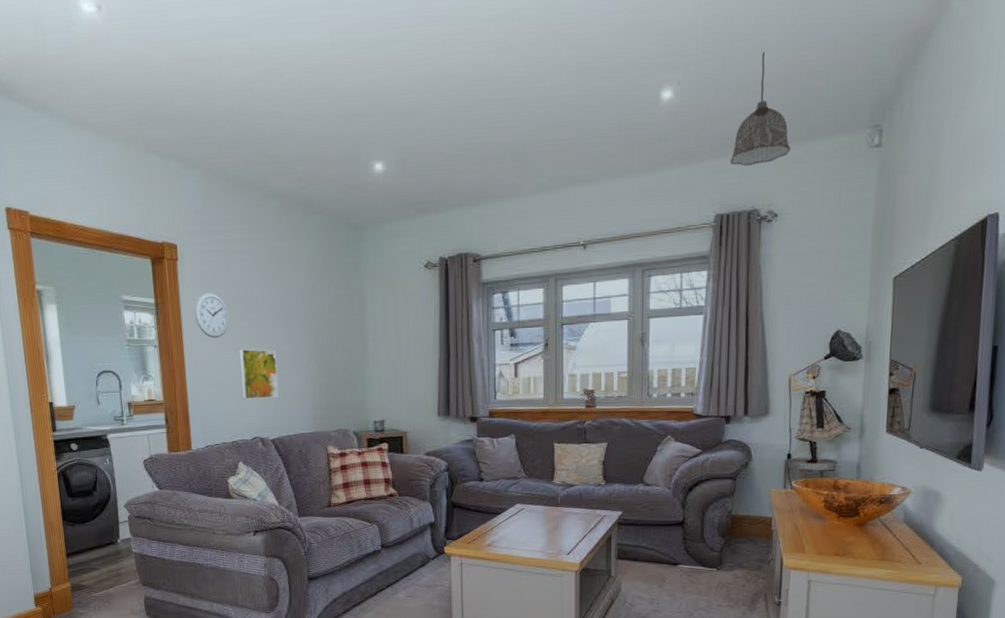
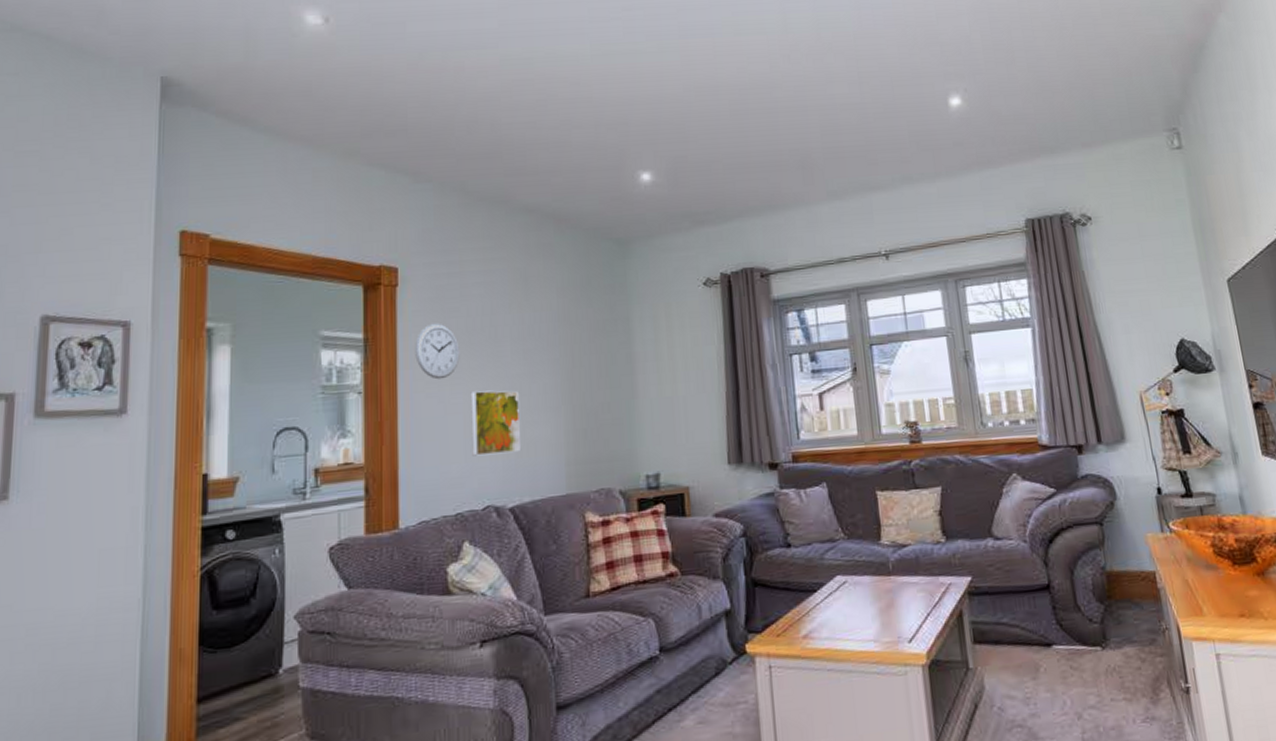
pendant lamp: present [730,51,791,167] -> none [1031,61,1092,170]

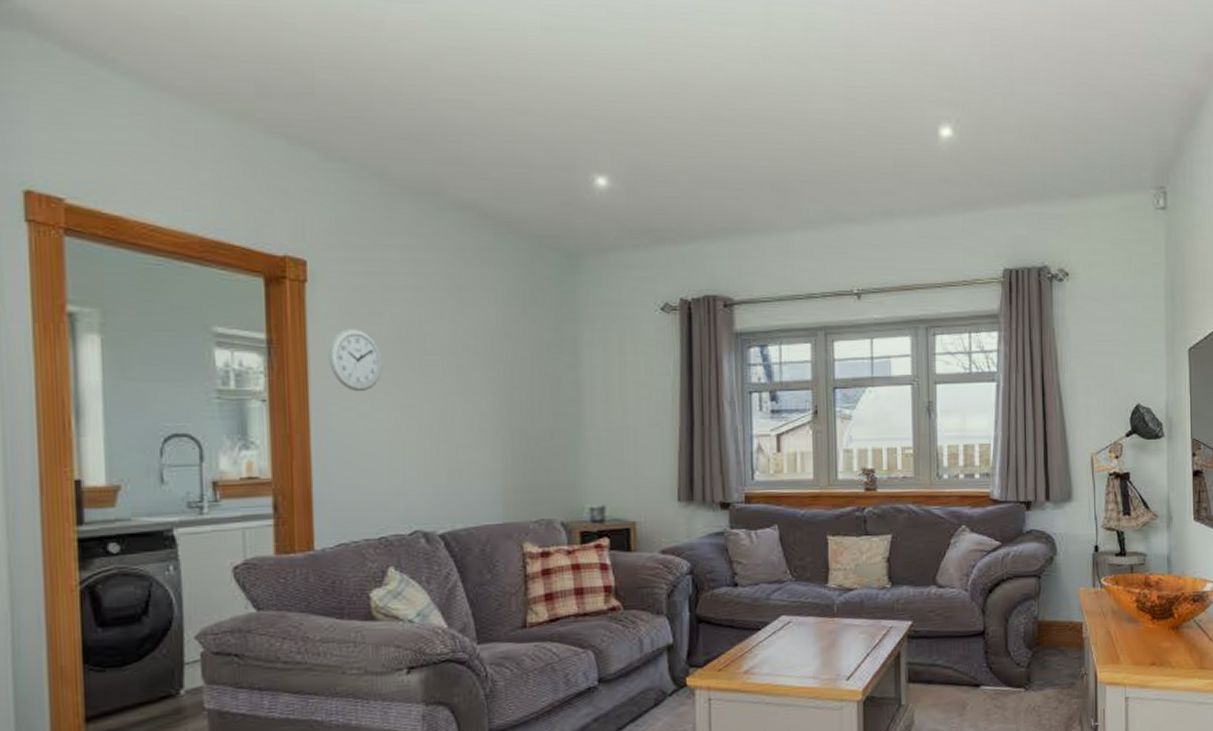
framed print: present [470,390,520,457] -> none [395,407,452,478]

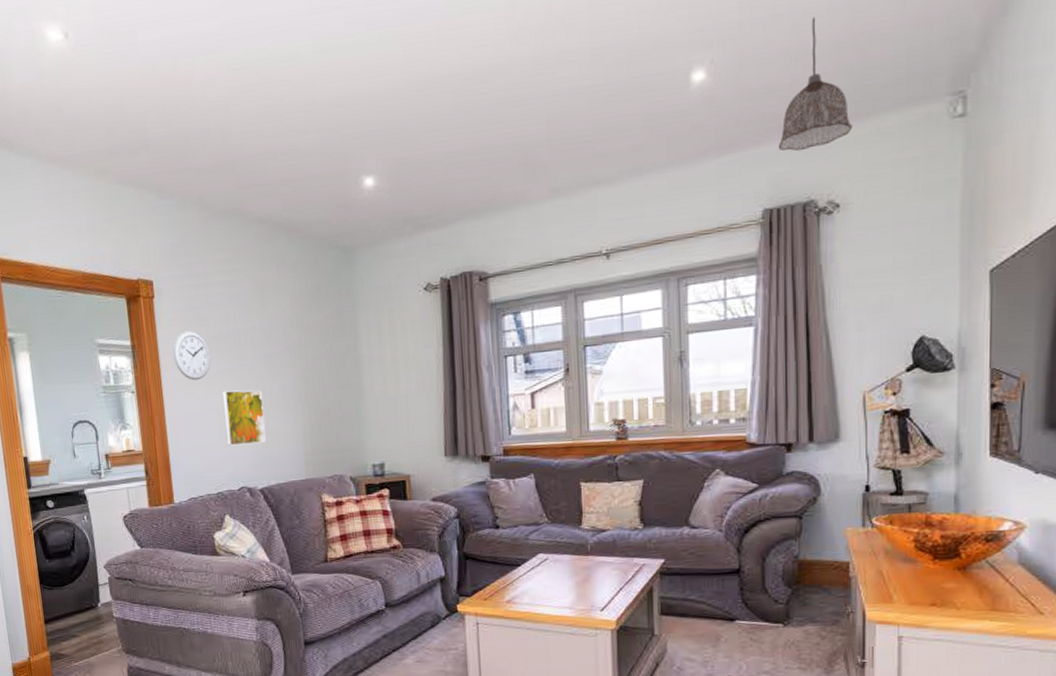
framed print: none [395,407,452,478] -> present [222,390,266,446]
pendant lamp: none [1016,98,1078,219] -> present [778,17,852,152]

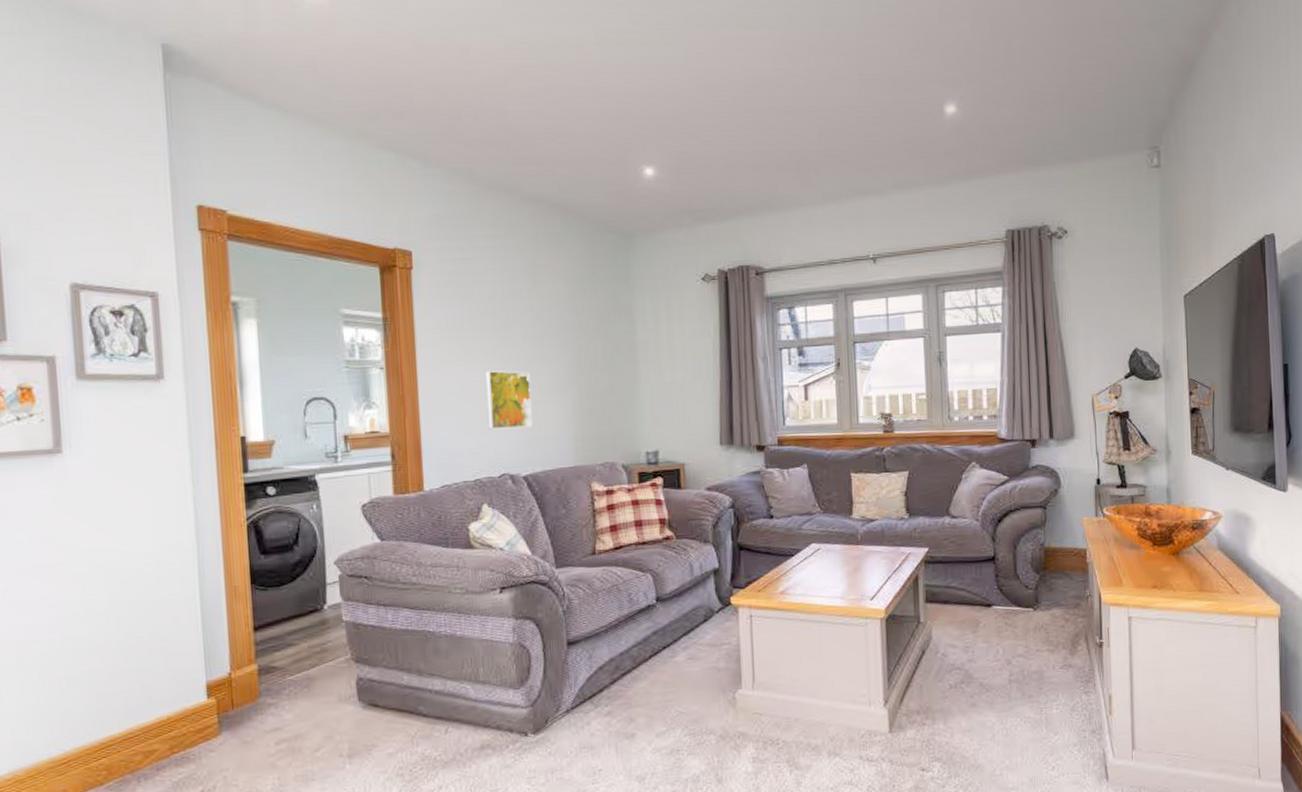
wall clock: present [173,330,211,381] -> none [431,306,474,359]
pendant lamp: present [778,17,852,152] -> none [1017,72,1075,183]

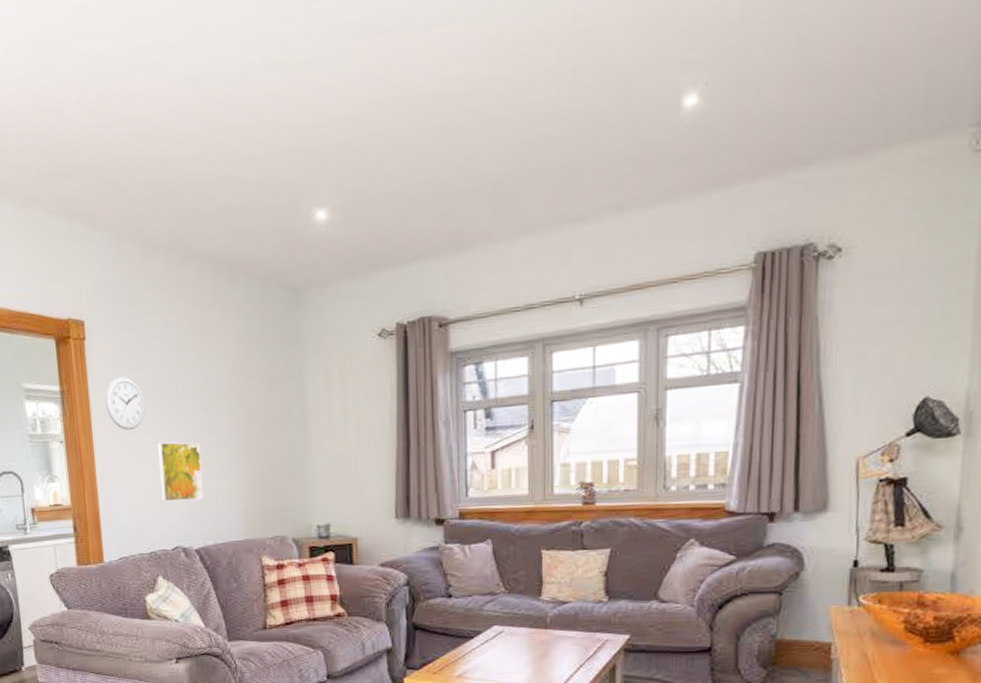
wall clock: none [431,306,474,359] -> present [105,376,146,431]

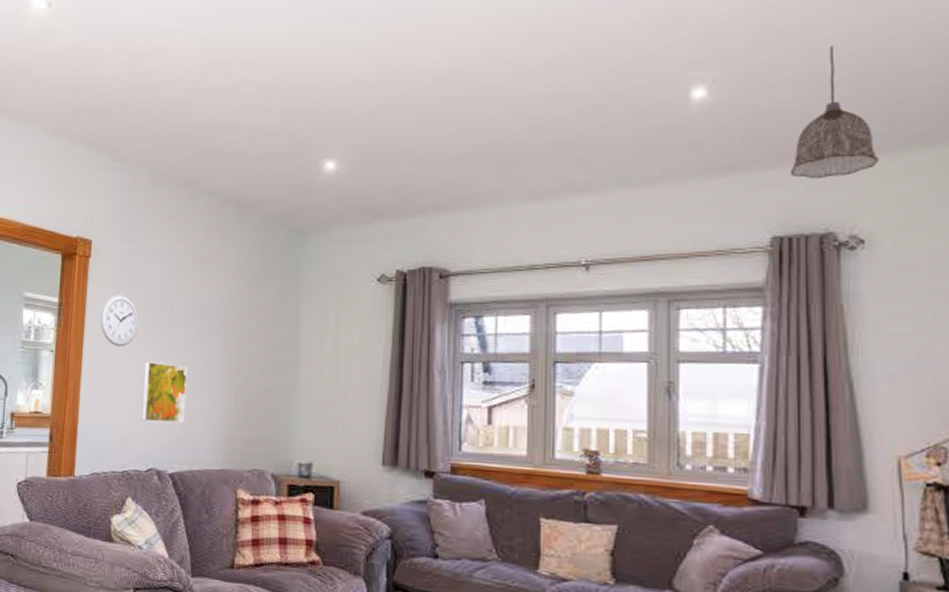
pendant lamp: none [776,34,861,188] -> present [790,45,879,179]

